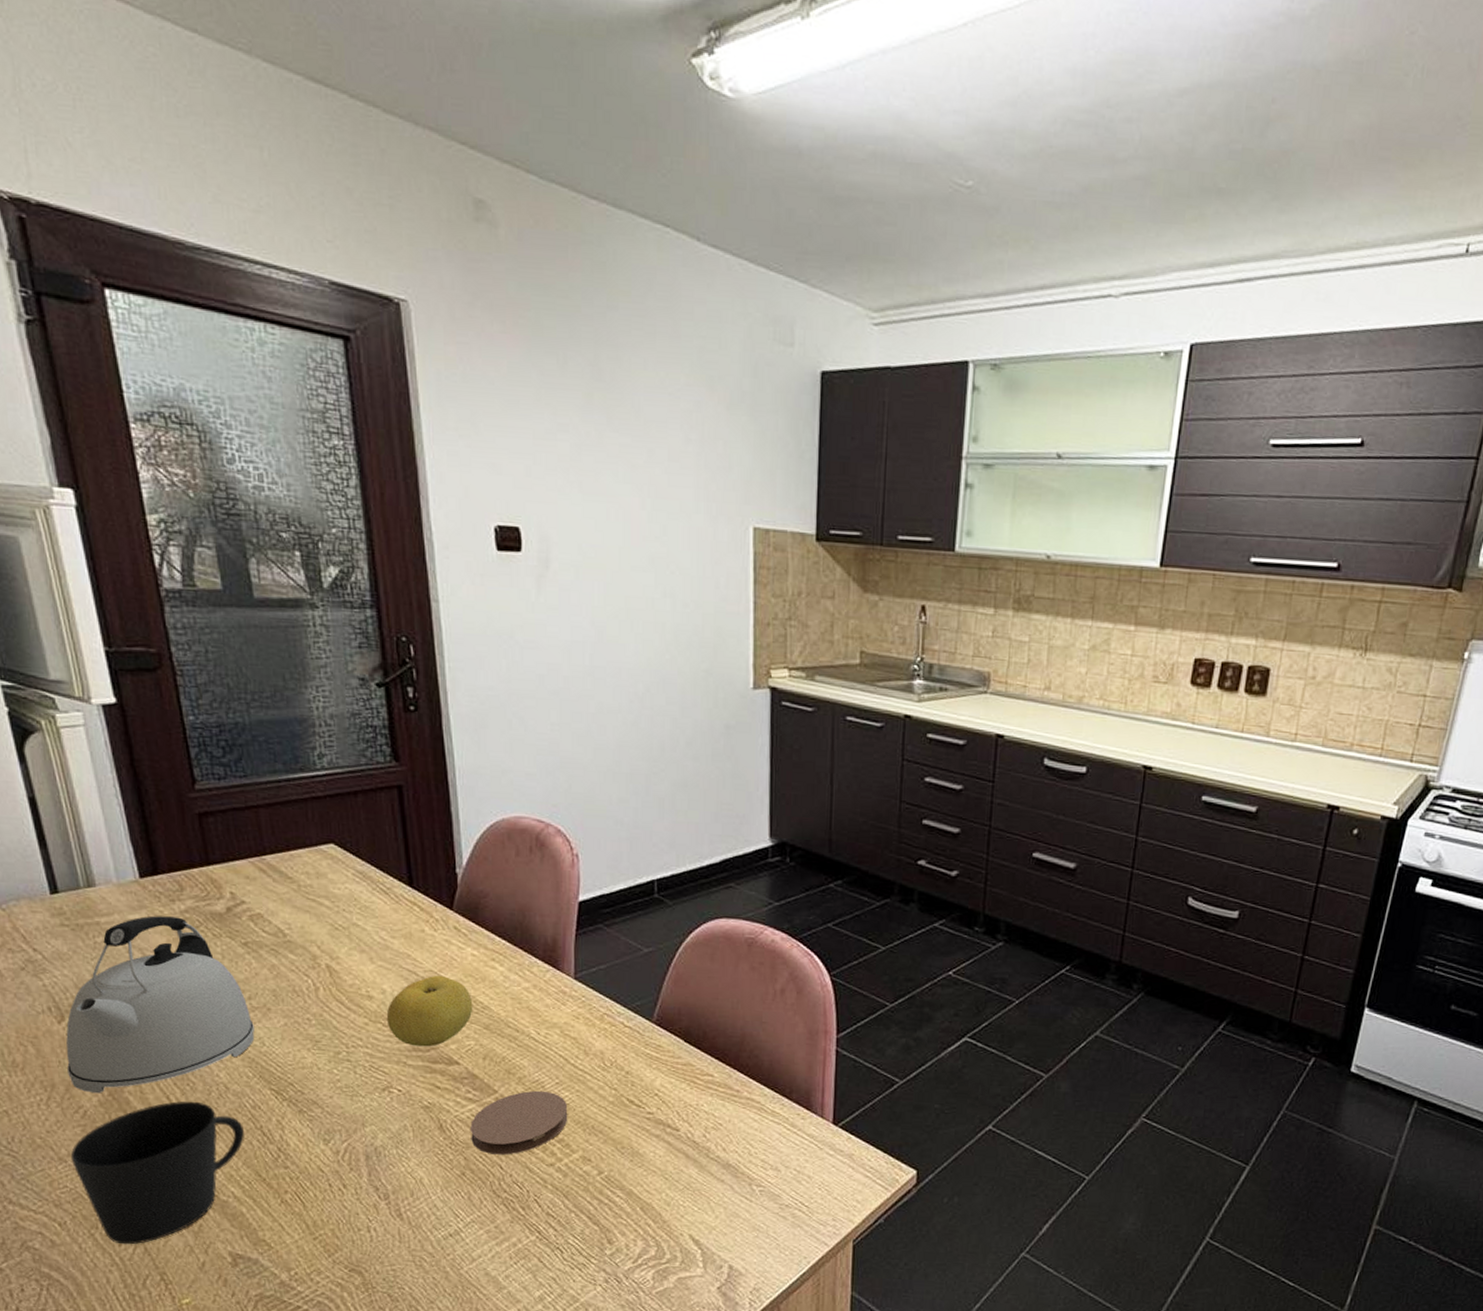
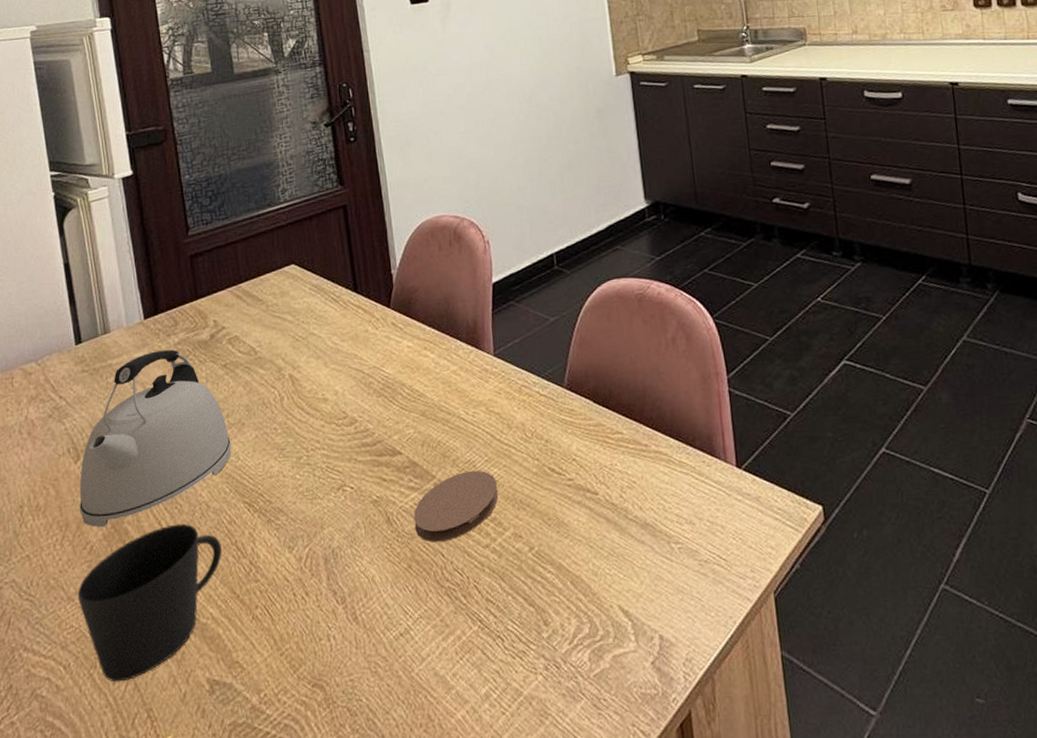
fruit: present [386,975,473,1047] -> none [339,369,411,442]

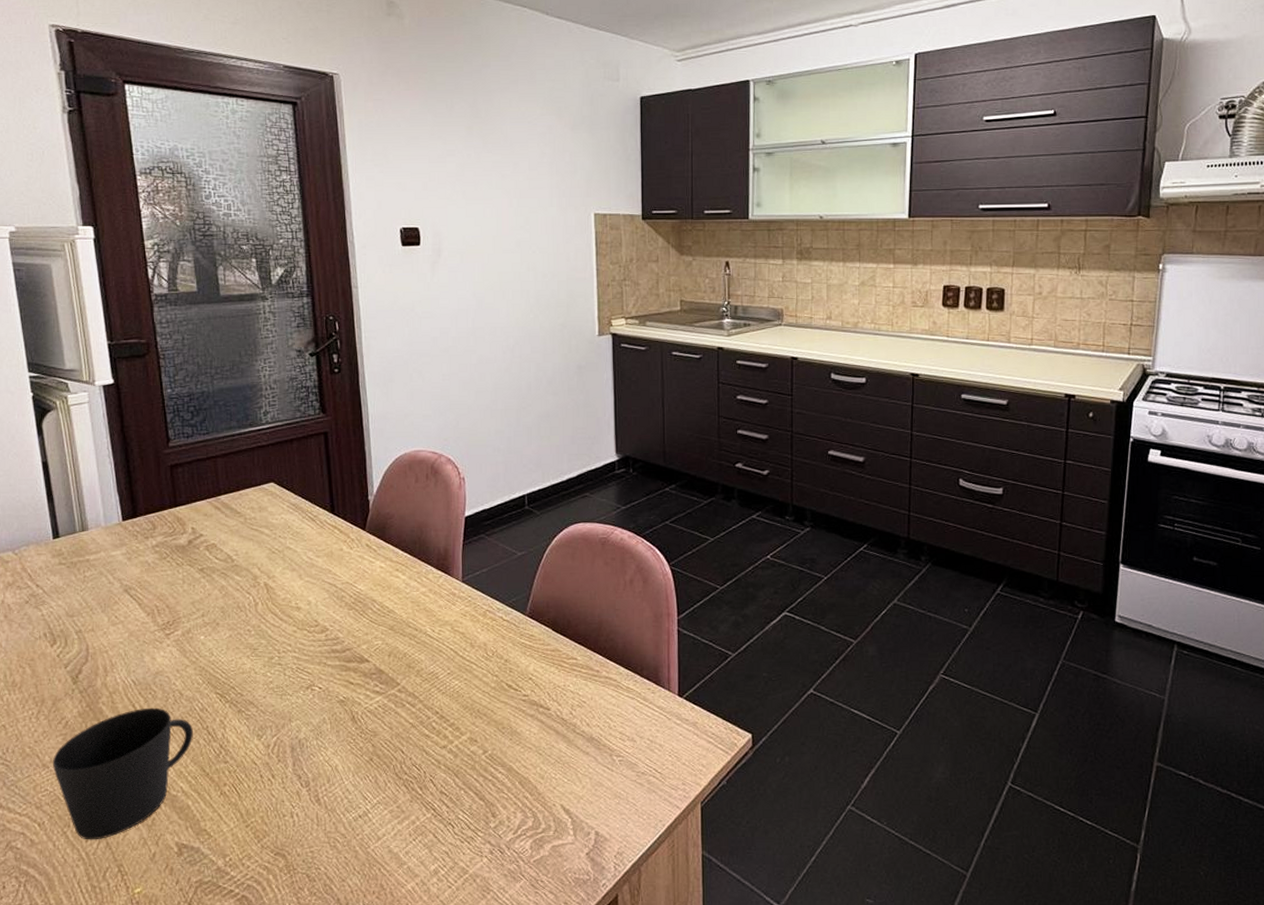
kettle: present [79,349,231,528] -> none [55,551,205,706]
coaster: present [414,470,499,543] -> none [378,681,458,740]

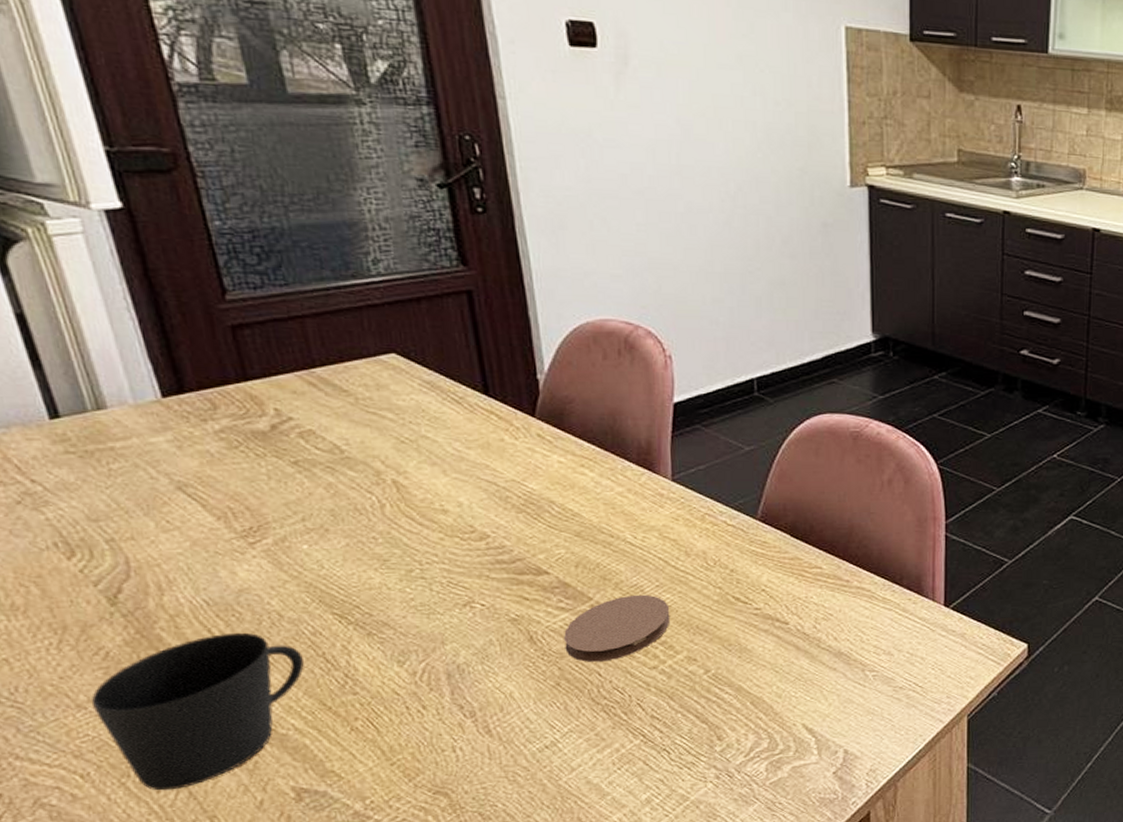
coaster: none [378,681,458,740] -> present [564,594,671,662]

